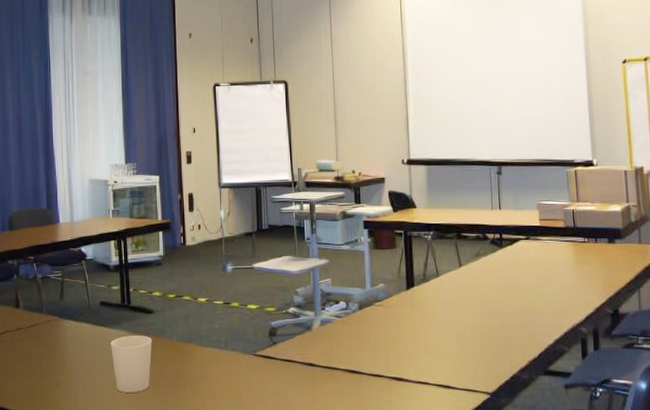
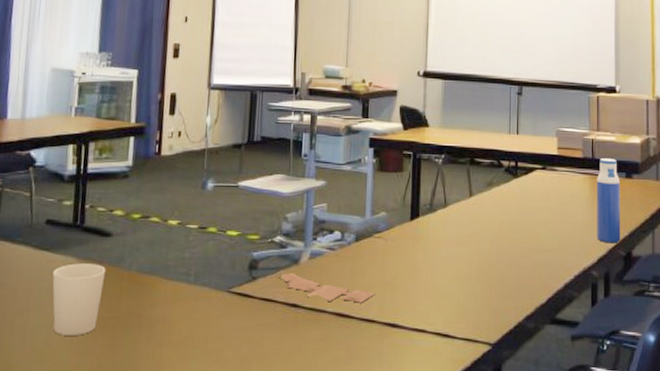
papers: none [293,338,381,361] -> present [276,273,375,303]
water bottle: none [579,226,607,303] -> present [597,158,621,244]

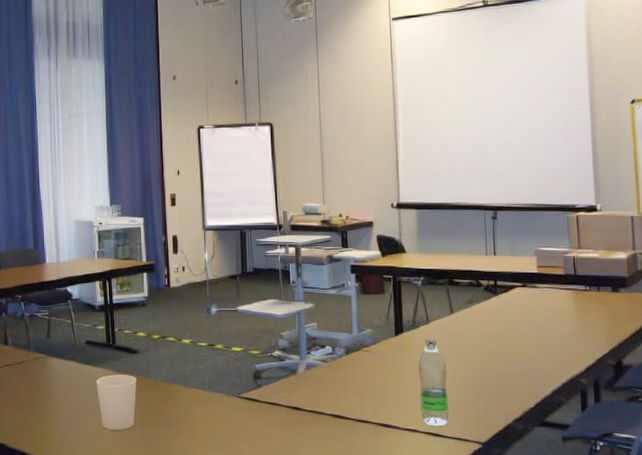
papers: present [276,273,375,303] -> none [278,382,368,407]
bottle: none [431,226,461,326] -> present [418,340,449,427]
water bottle: present [597,158,621,244] -> none [580,274,609,353]

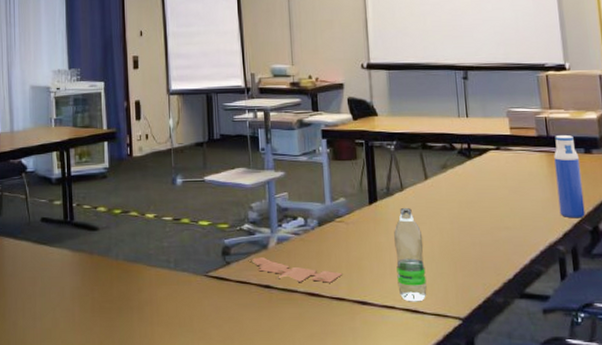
dixie cup: present [96,374,137,430] -> none [52,255,97,318]
papers: none [278,382,368,407] -> present [248,257,343,283]
water bottle: none [580,274,609,353] -> present [554,135,585,219]

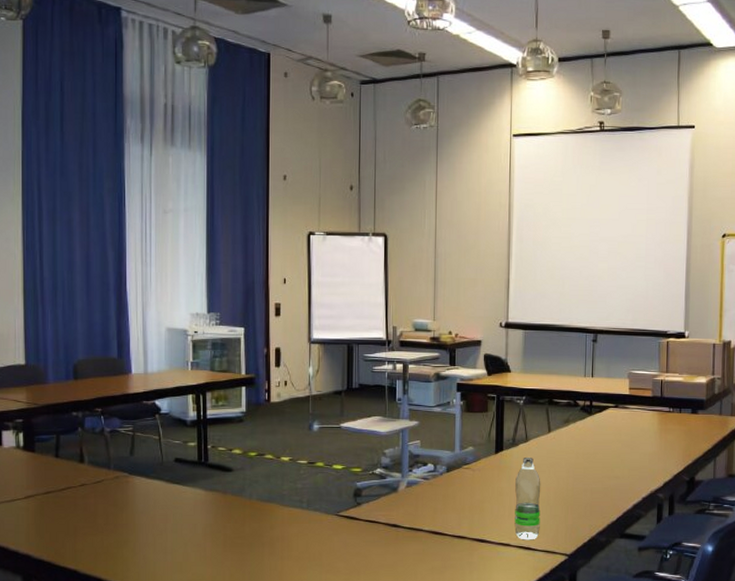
papers: present [248,257,343,283] -> none [378,499,465,523]
water bottle: present [554,135,585,219] -> none [663,397,687,470]

